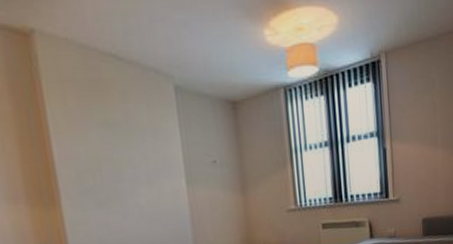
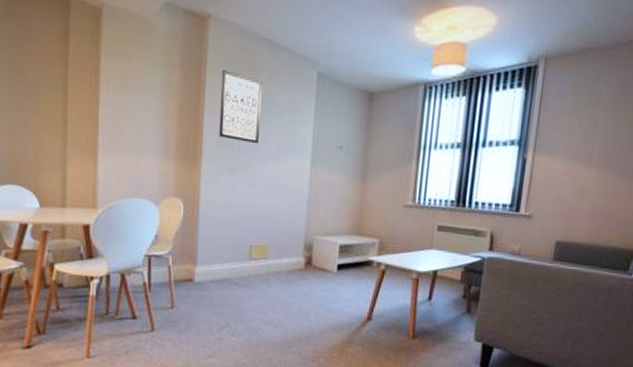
wall art: none [64,93,125,172] -> present [219,70,262,144]

